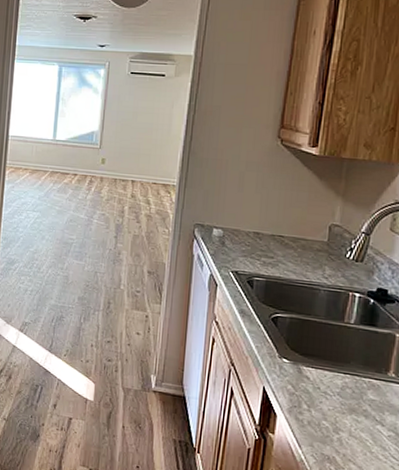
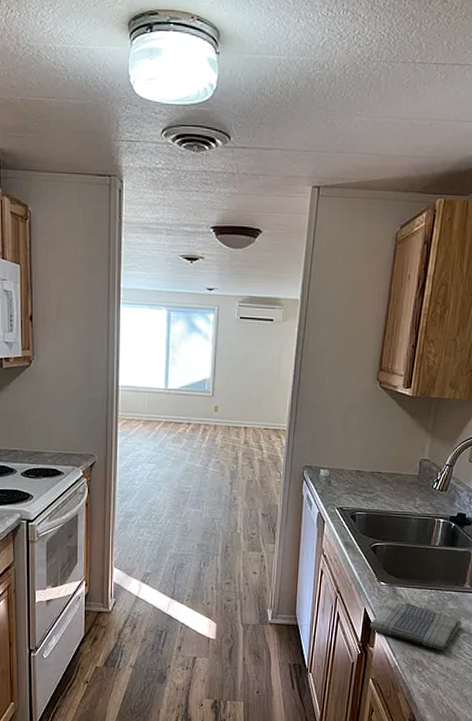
dish towel: none [269,379,386,450] -> present [369,599,462,651]

